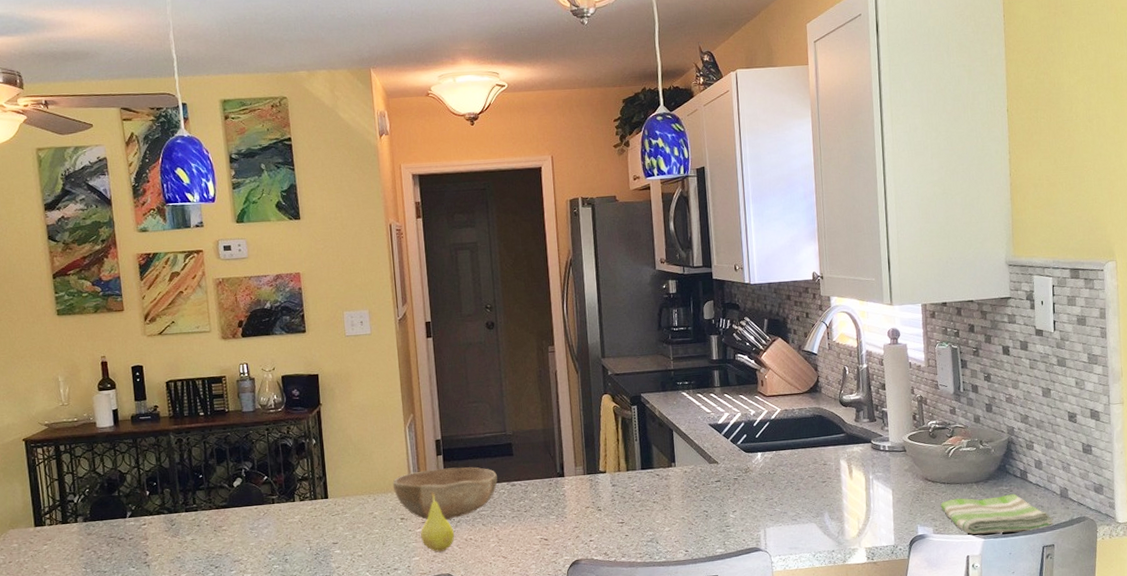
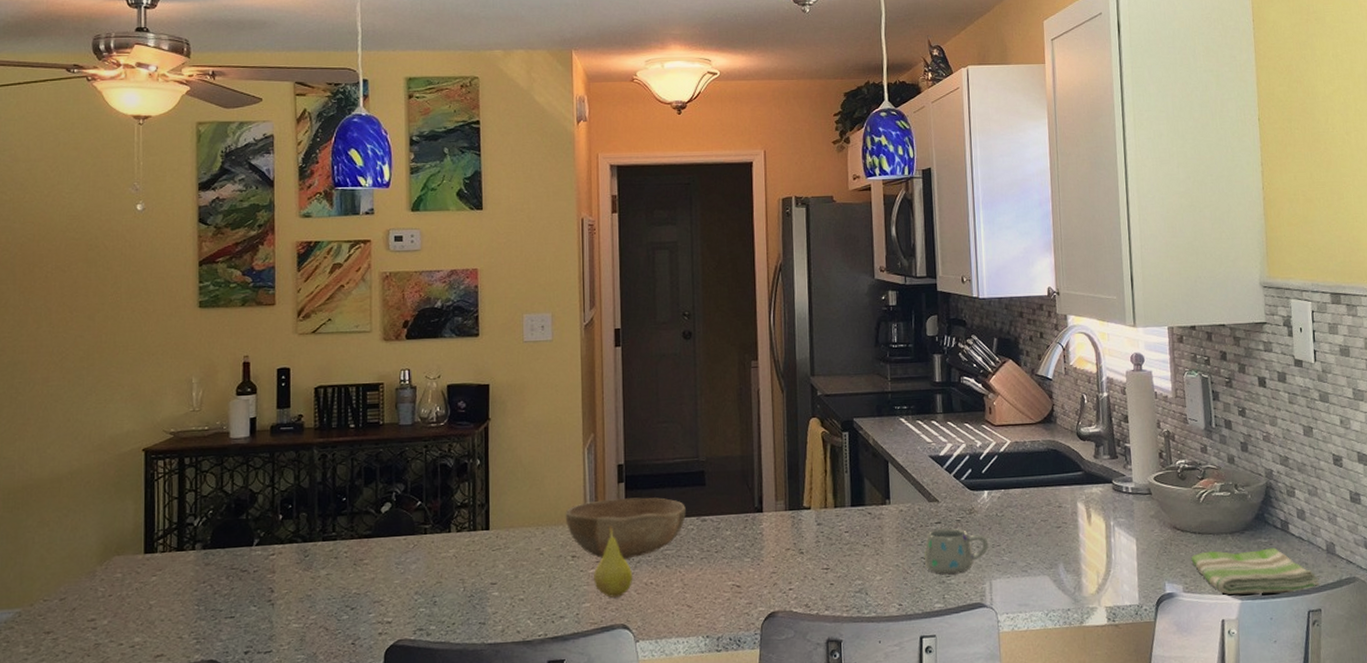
mug: none [706,485,763,524] -> present [924,528,989,574]

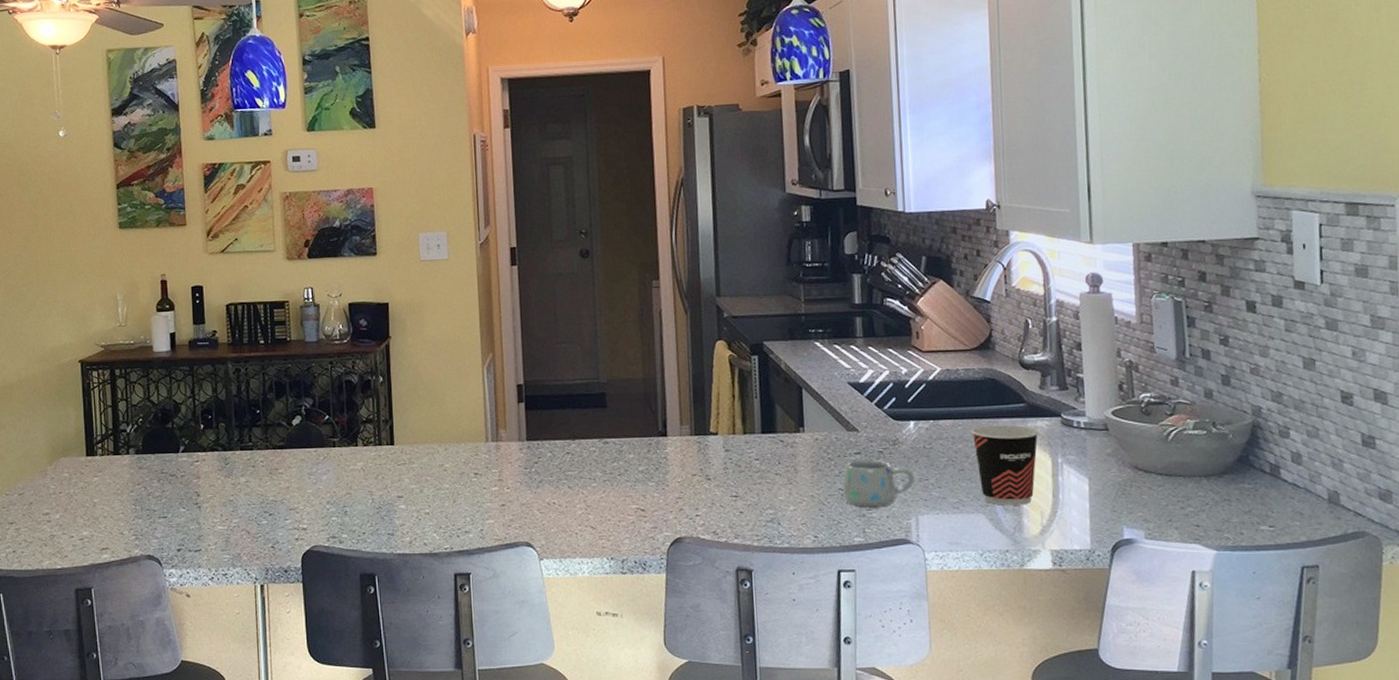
bowl: present [565,497,686,561] -> none [466,418,588,480]
fruit: present [594,526,632,598] -> none [496,445,535,516]
cup: none [1037,492,1094,567] -> present [971,424,1038,506]
dish towel: present [1191,547,1320,595] -> none [1155,494,1318,545]

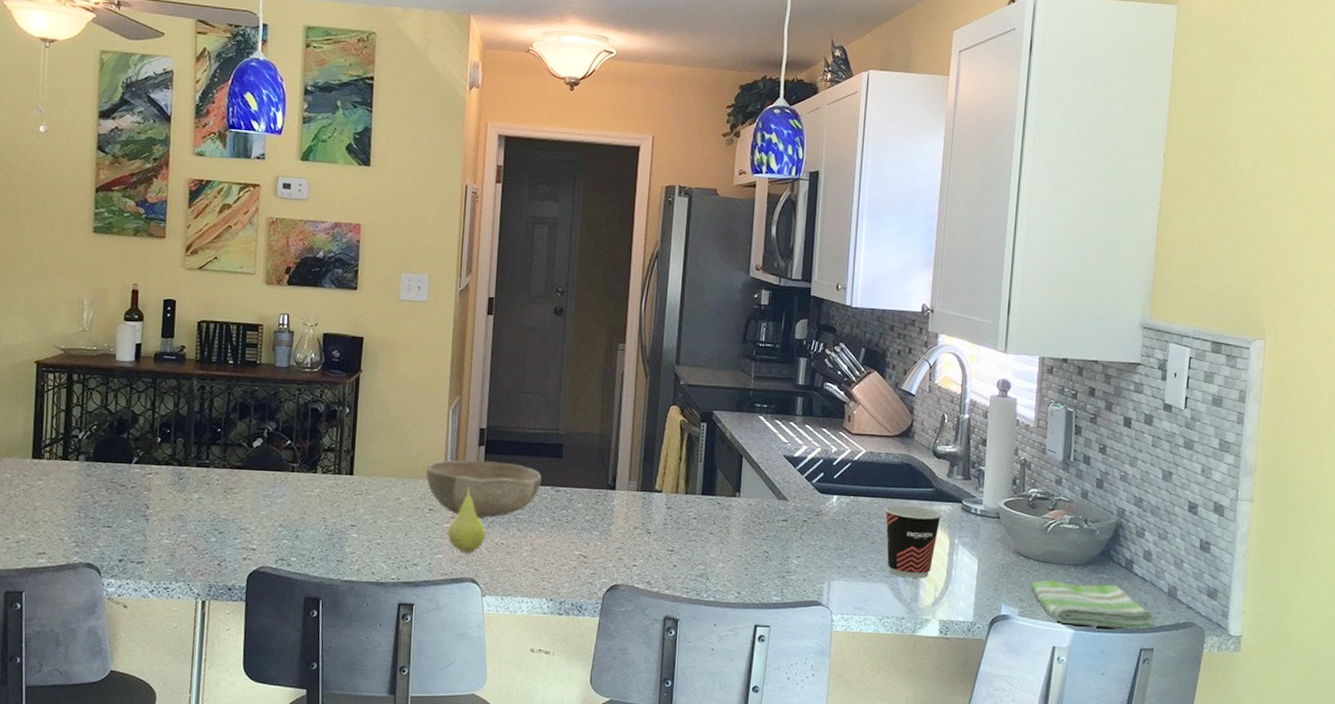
bowl: none [466,418,588,480] -> present [425,460,542,519]
fruit: none [496,445,535,516] -> present [448,485,485,553]
mug: present [842,459,915,507] -> none [767,526,832,570]
dish towel: none [1155,494,1318,545] -> present [1030,580,1156,629]

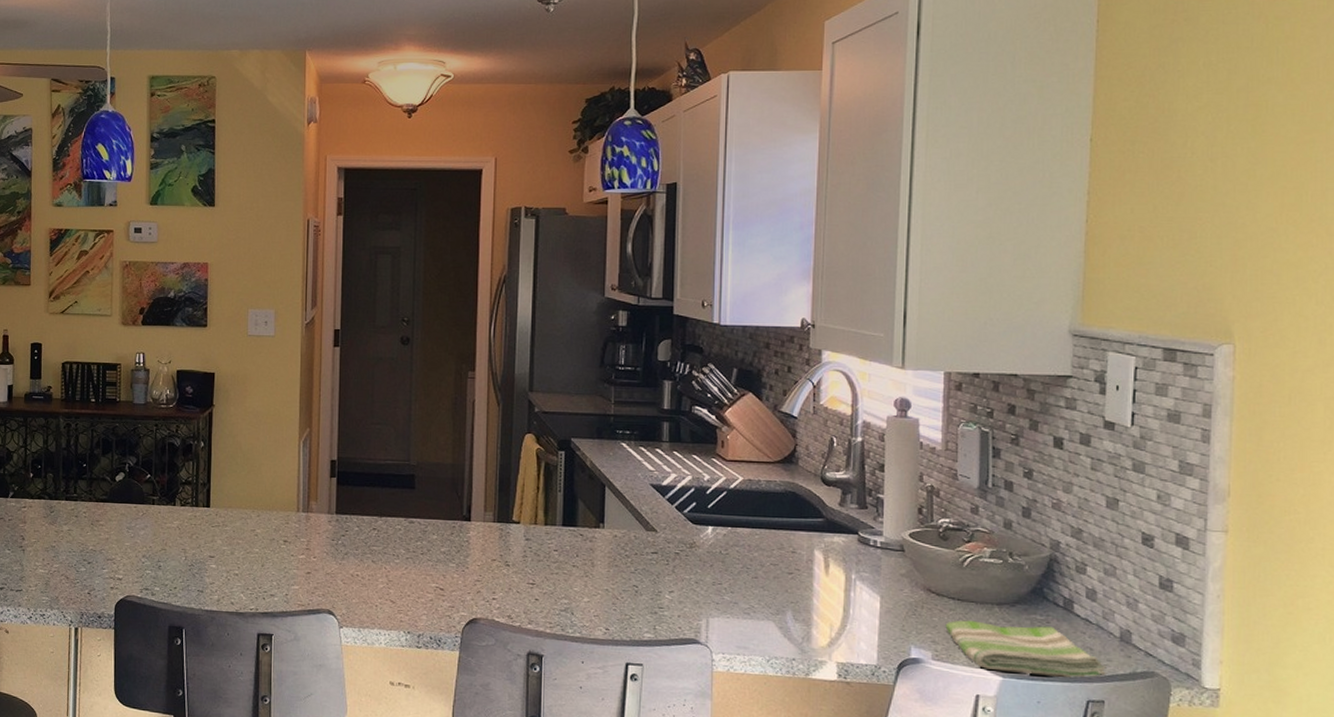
bowl: present [425,460,542,519] -> none [279,491,394,551]
fruit: present [448,485,485,553] -> none [303,517,339,584]
cup: present [885,505,942,579] -> none [768,536,834,617]

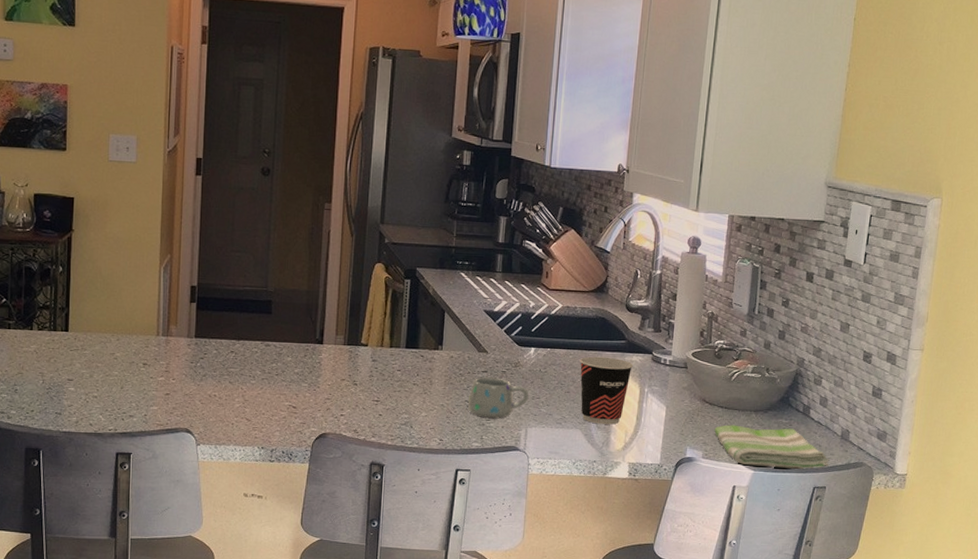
mug: none [637,559,709,606] -> present [468,377,529,418]
cup: none [768,536,834,617] -> present [579,356,633,425]

